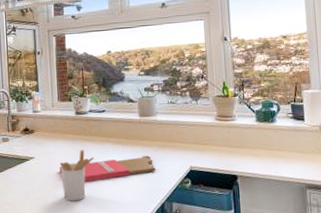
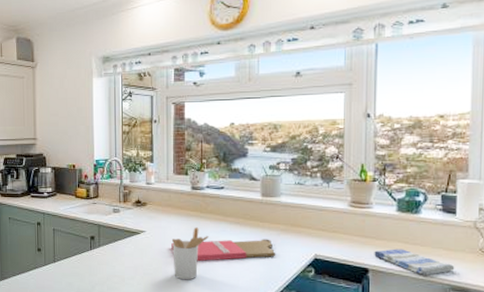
dish towel: none [241,155,308,177] -> present [374,249,455,275]

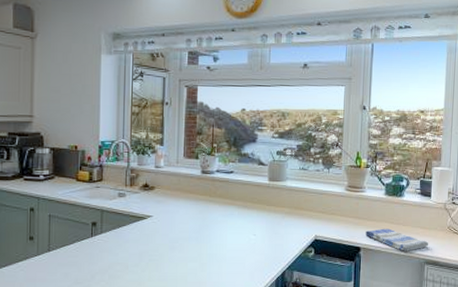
utensil holder: present [171,227,209,280] -> none [179,211,217,265]
cutting board: present [171,239,276,261] -> none [179,221,280,245]

